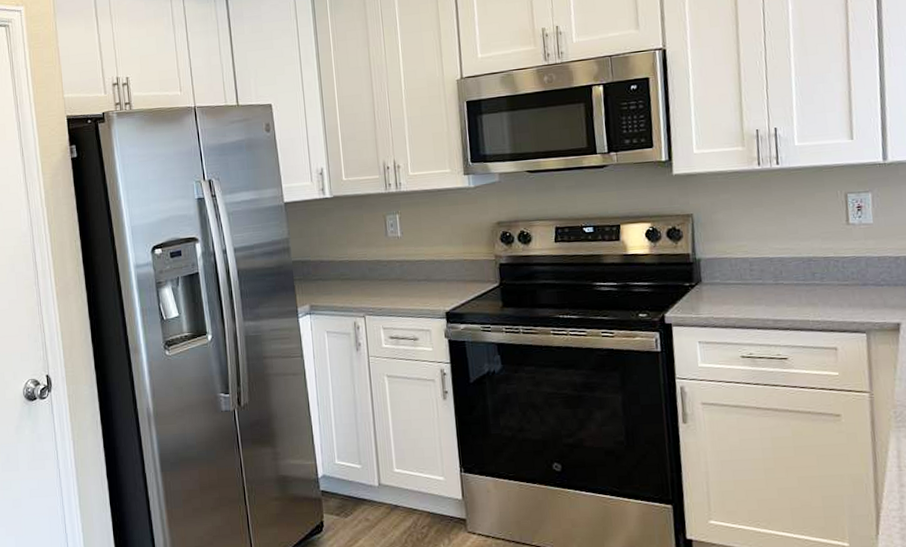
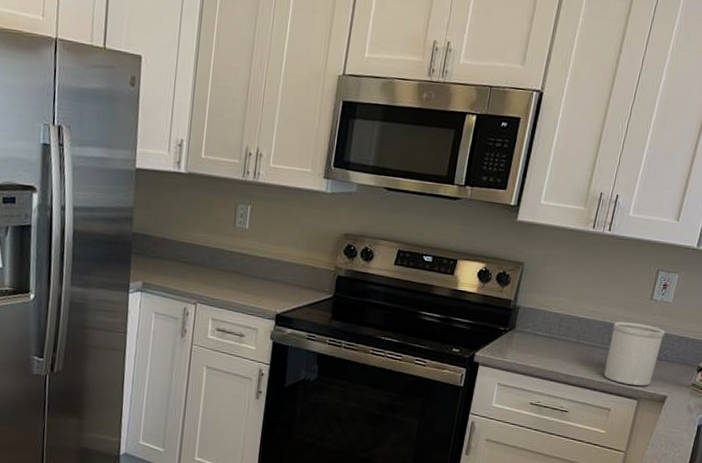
utensil holder: none [811,251,876,319] -> present [604,321,666,386]

